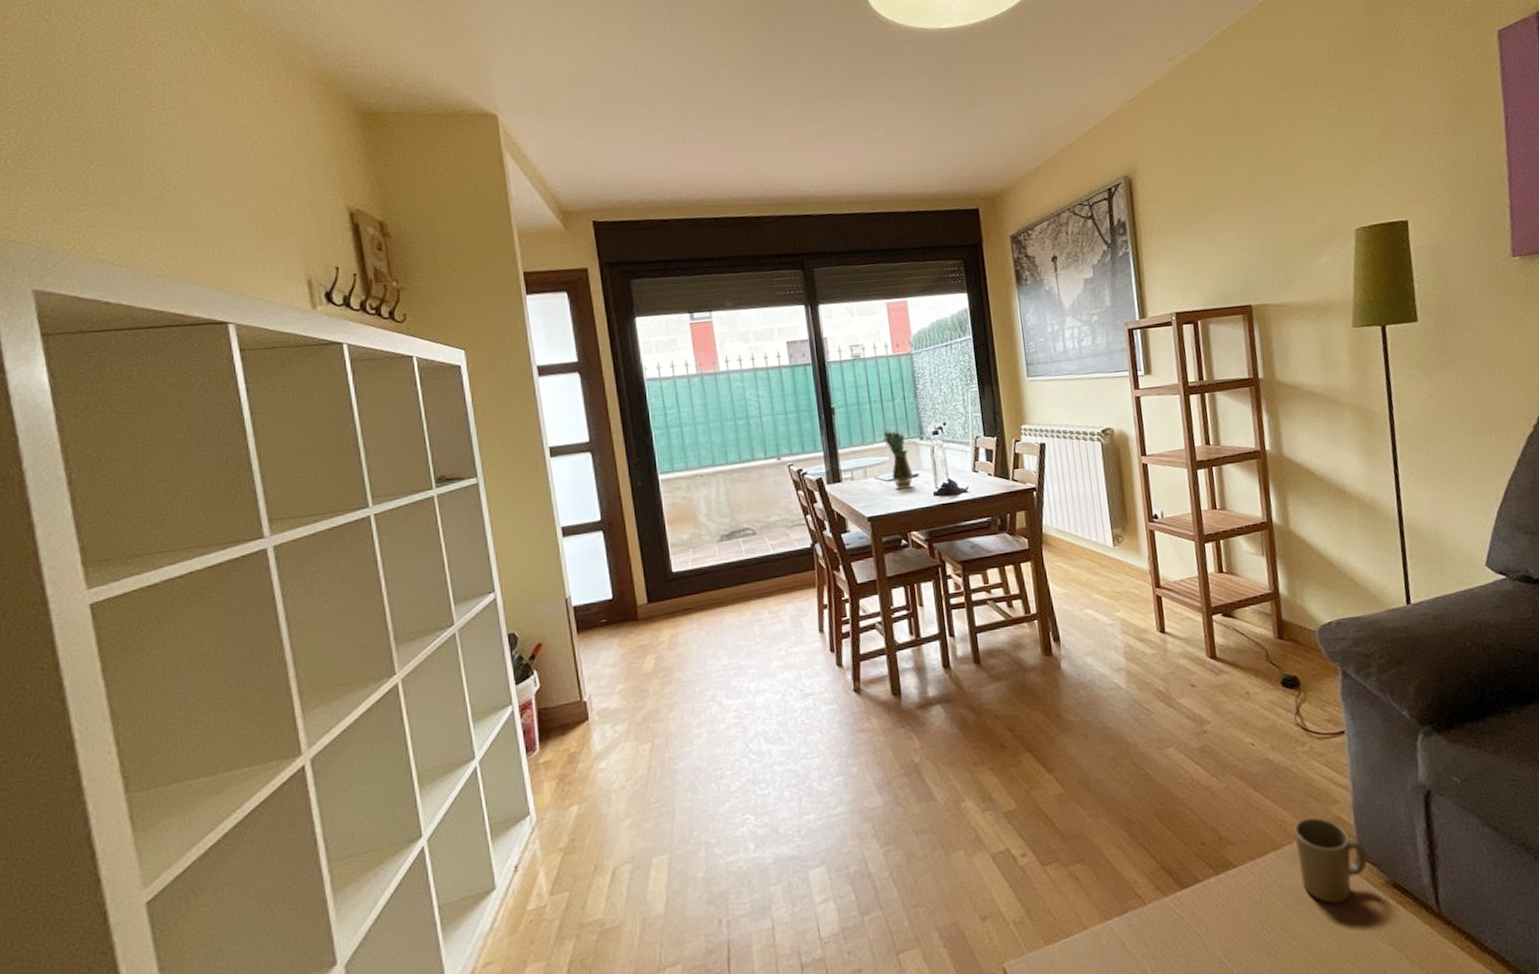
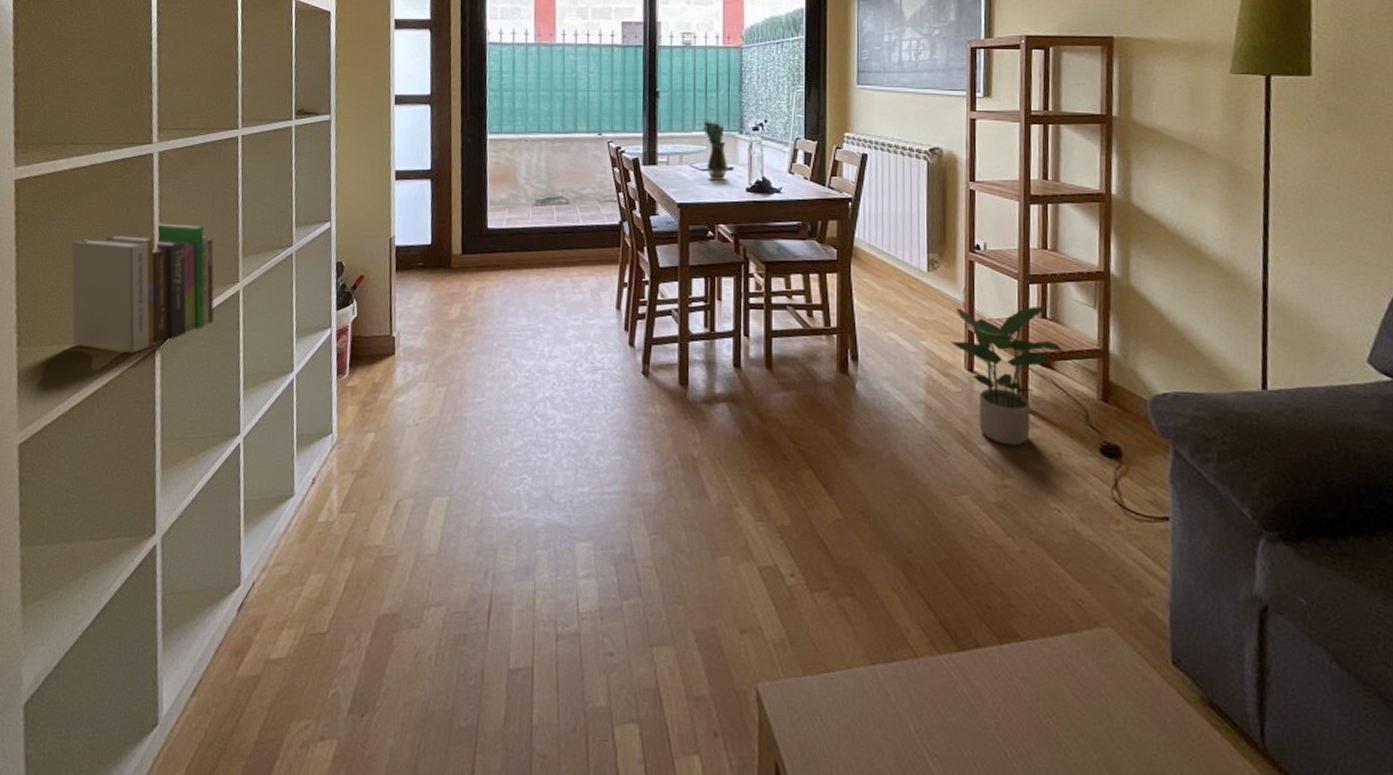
books: none [177,620,372,779] -> present [71,223,214,353]
potted plant: none [1142,561,1241,695] -> present [950,306,1063,446]
mug: present [1293,817,1367,904] -> none [1095,604,1181,709]

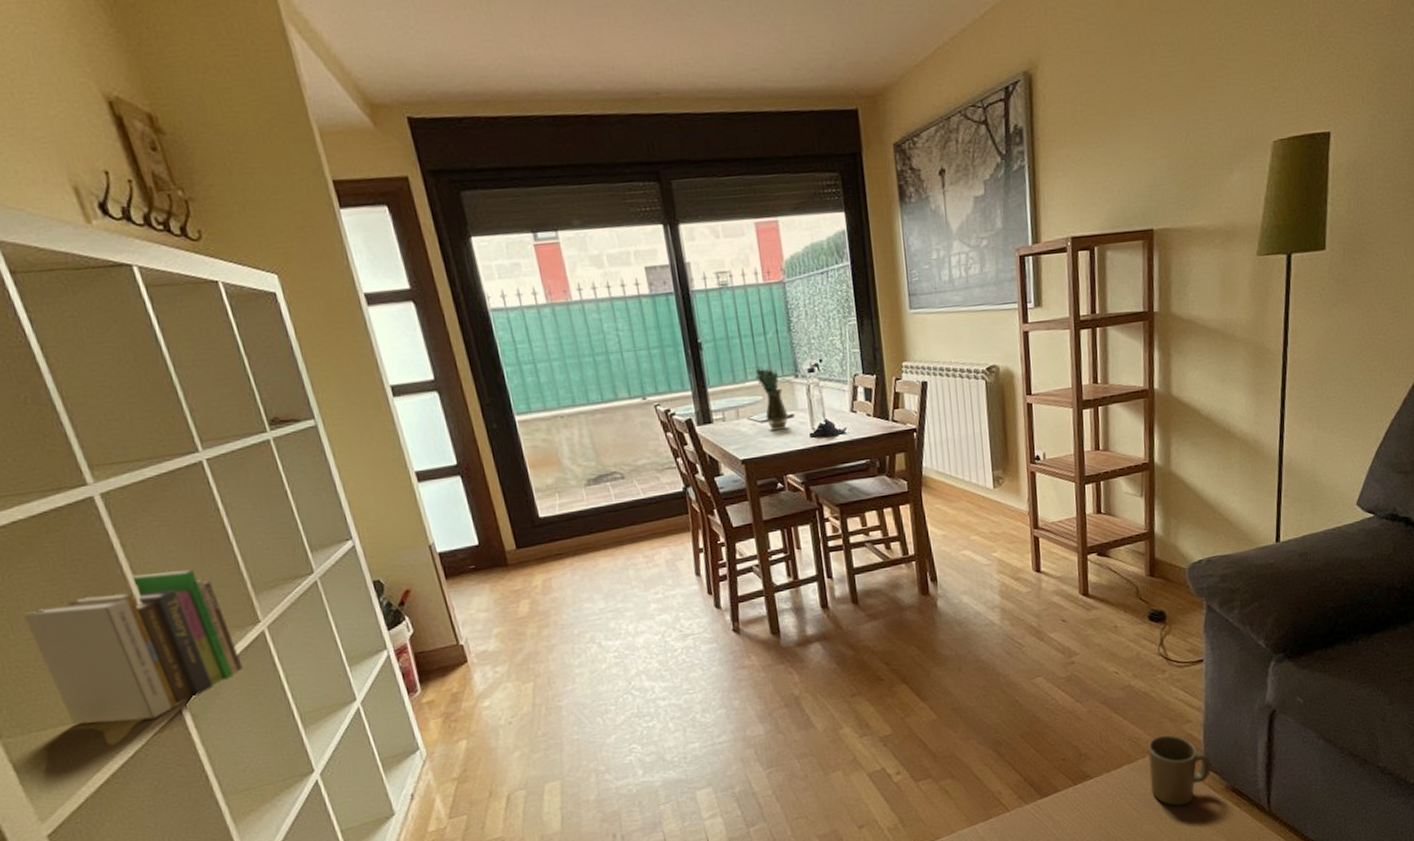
potted plant: present [950,306,1063,446] -> none [1019,502,1116,629]
mug: none [1095,604,1181,709] -> present [1147,735,1211,806]

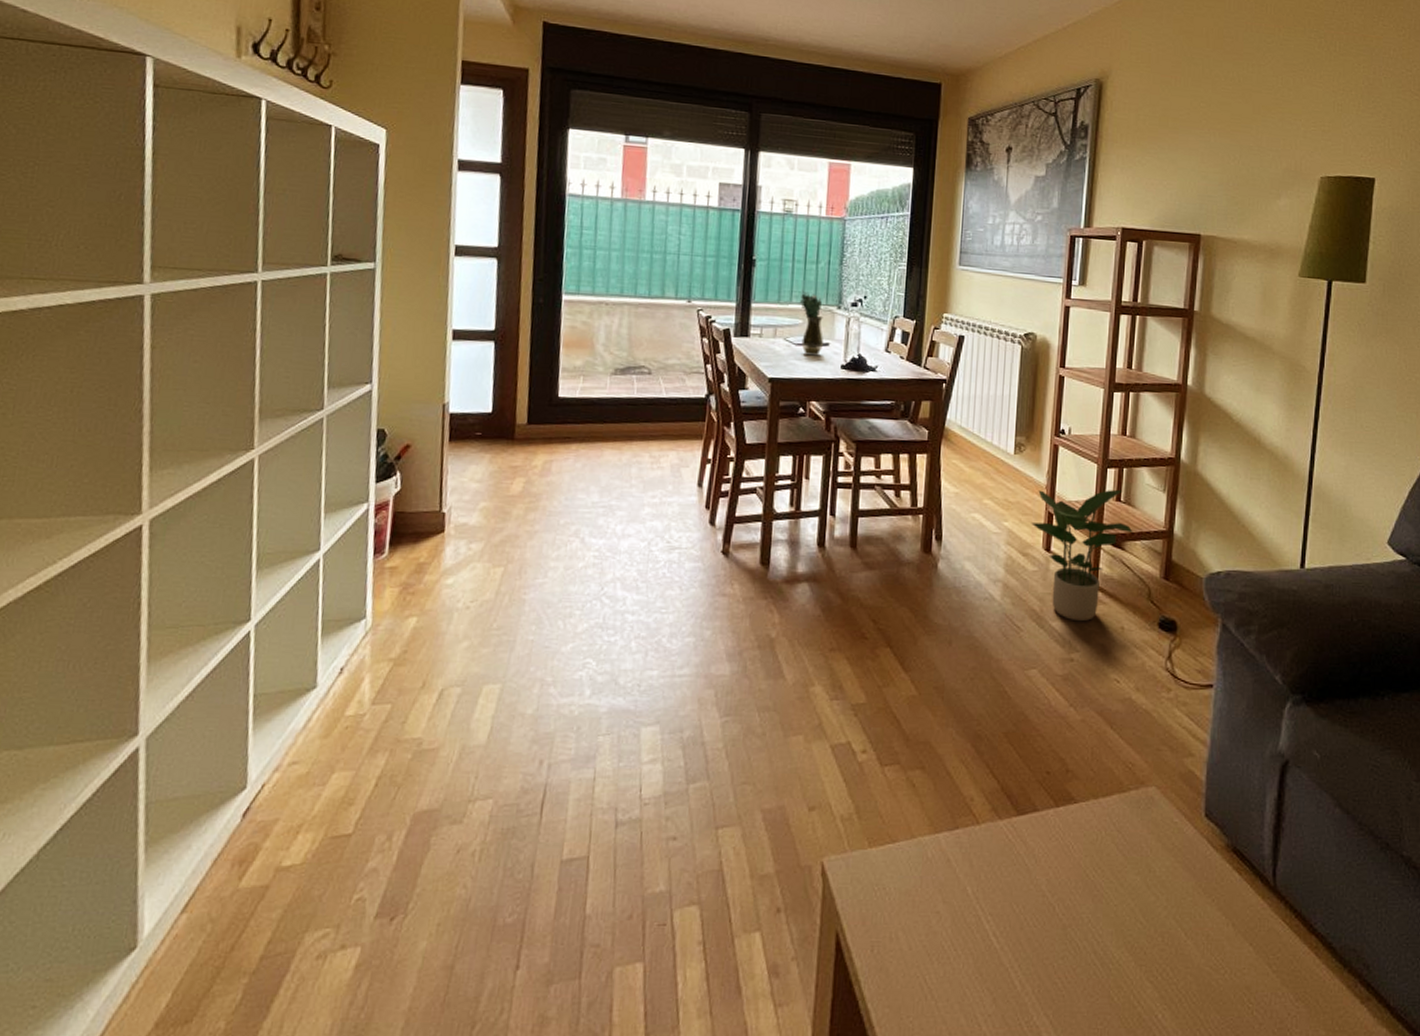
books: present [22,569,244,725] -> none [29,377,222,529]
potted plant: none [1019,502,1116,629] -> present [1031,489,1133,622]
mug: present [1147,735,1211,806] -> none [1141,766,1212,858]

